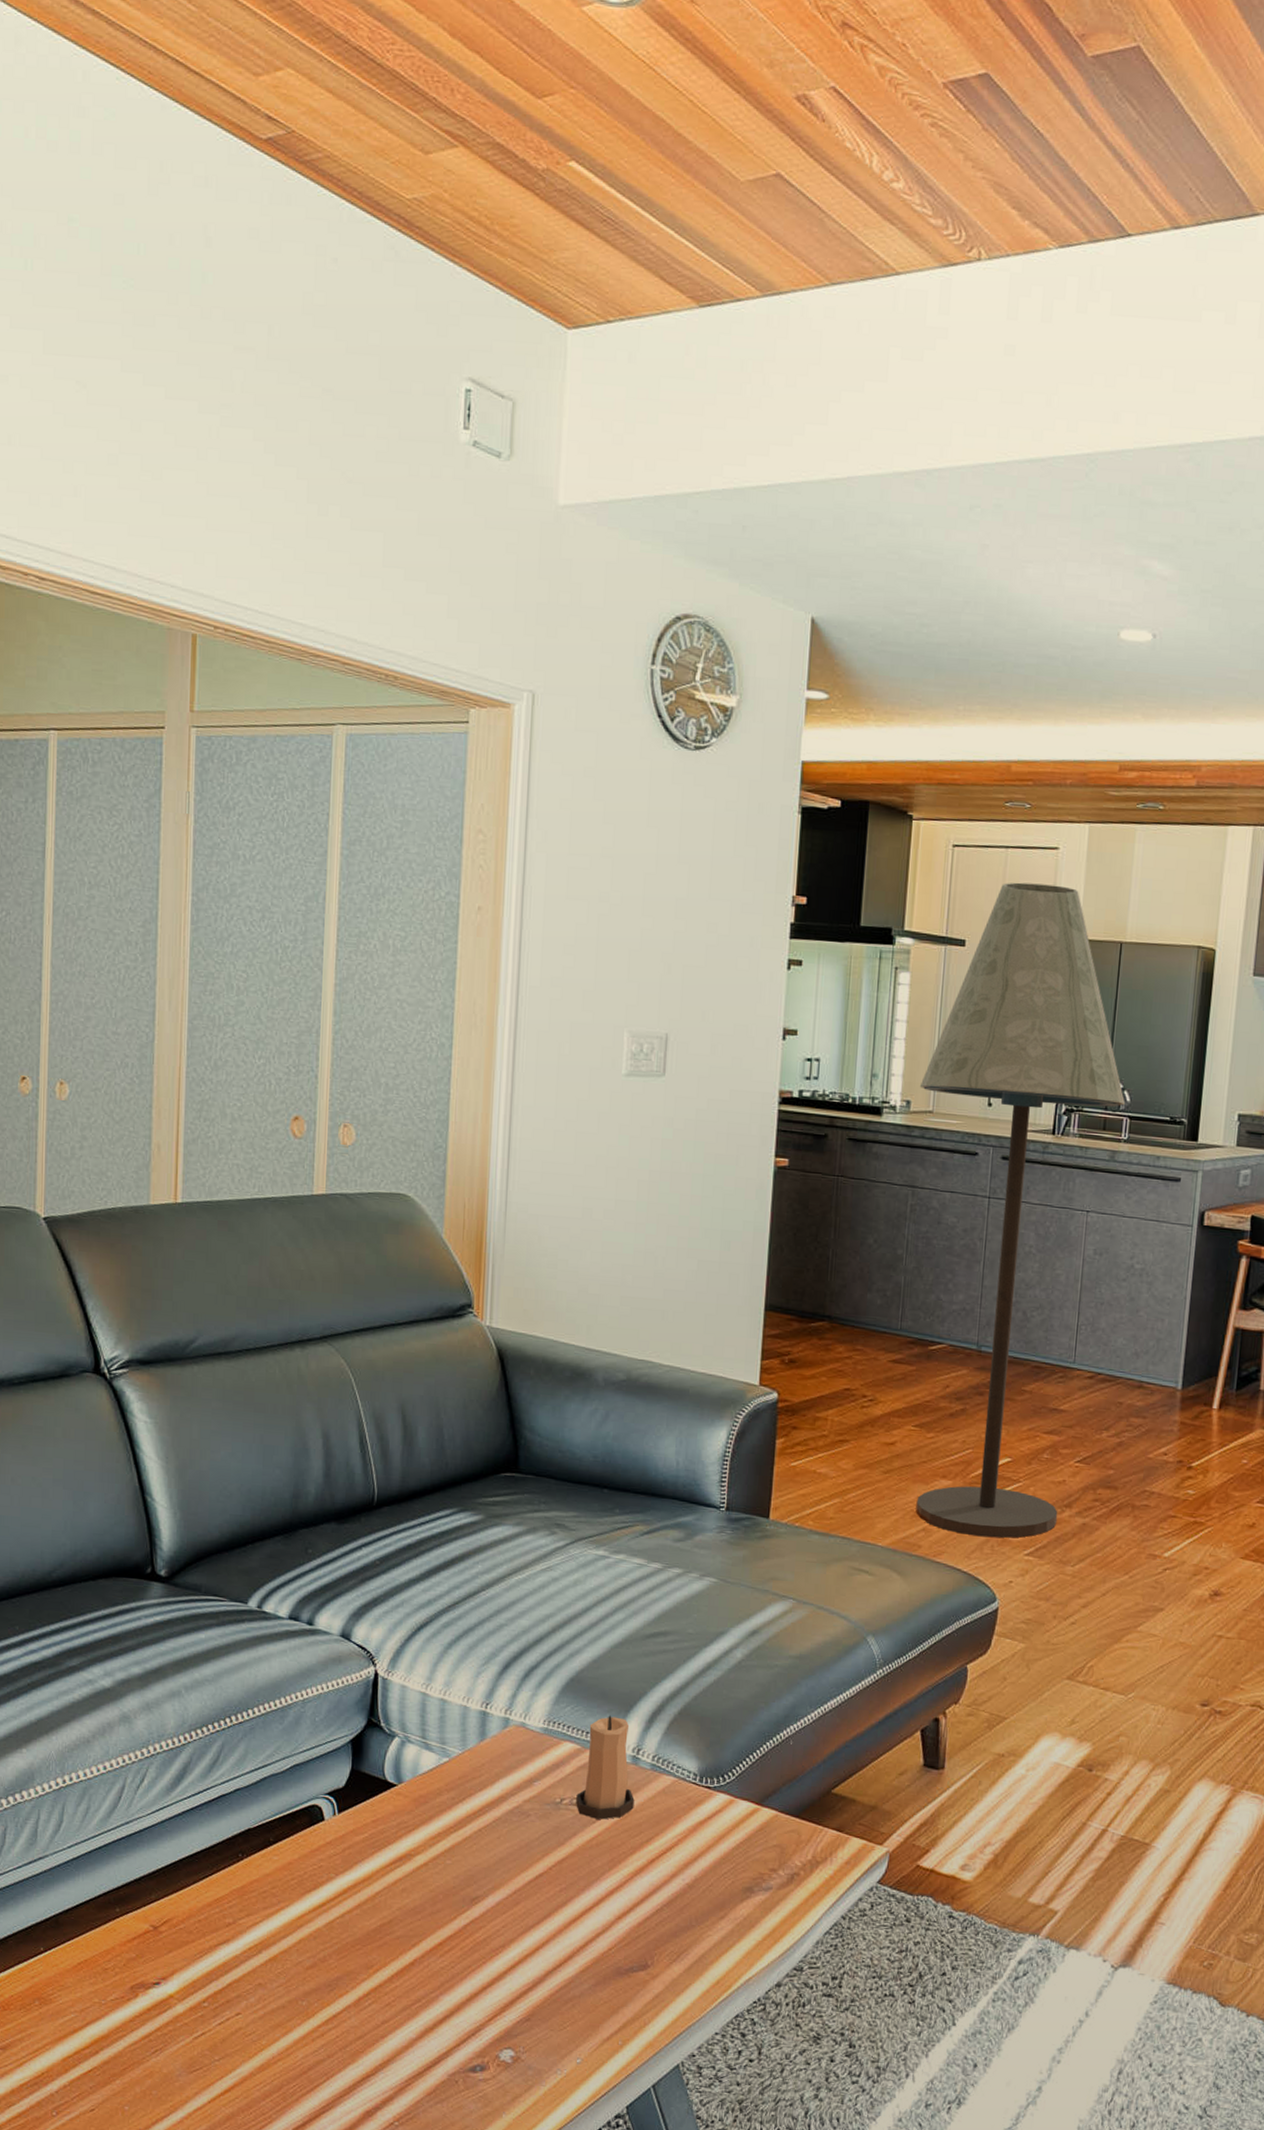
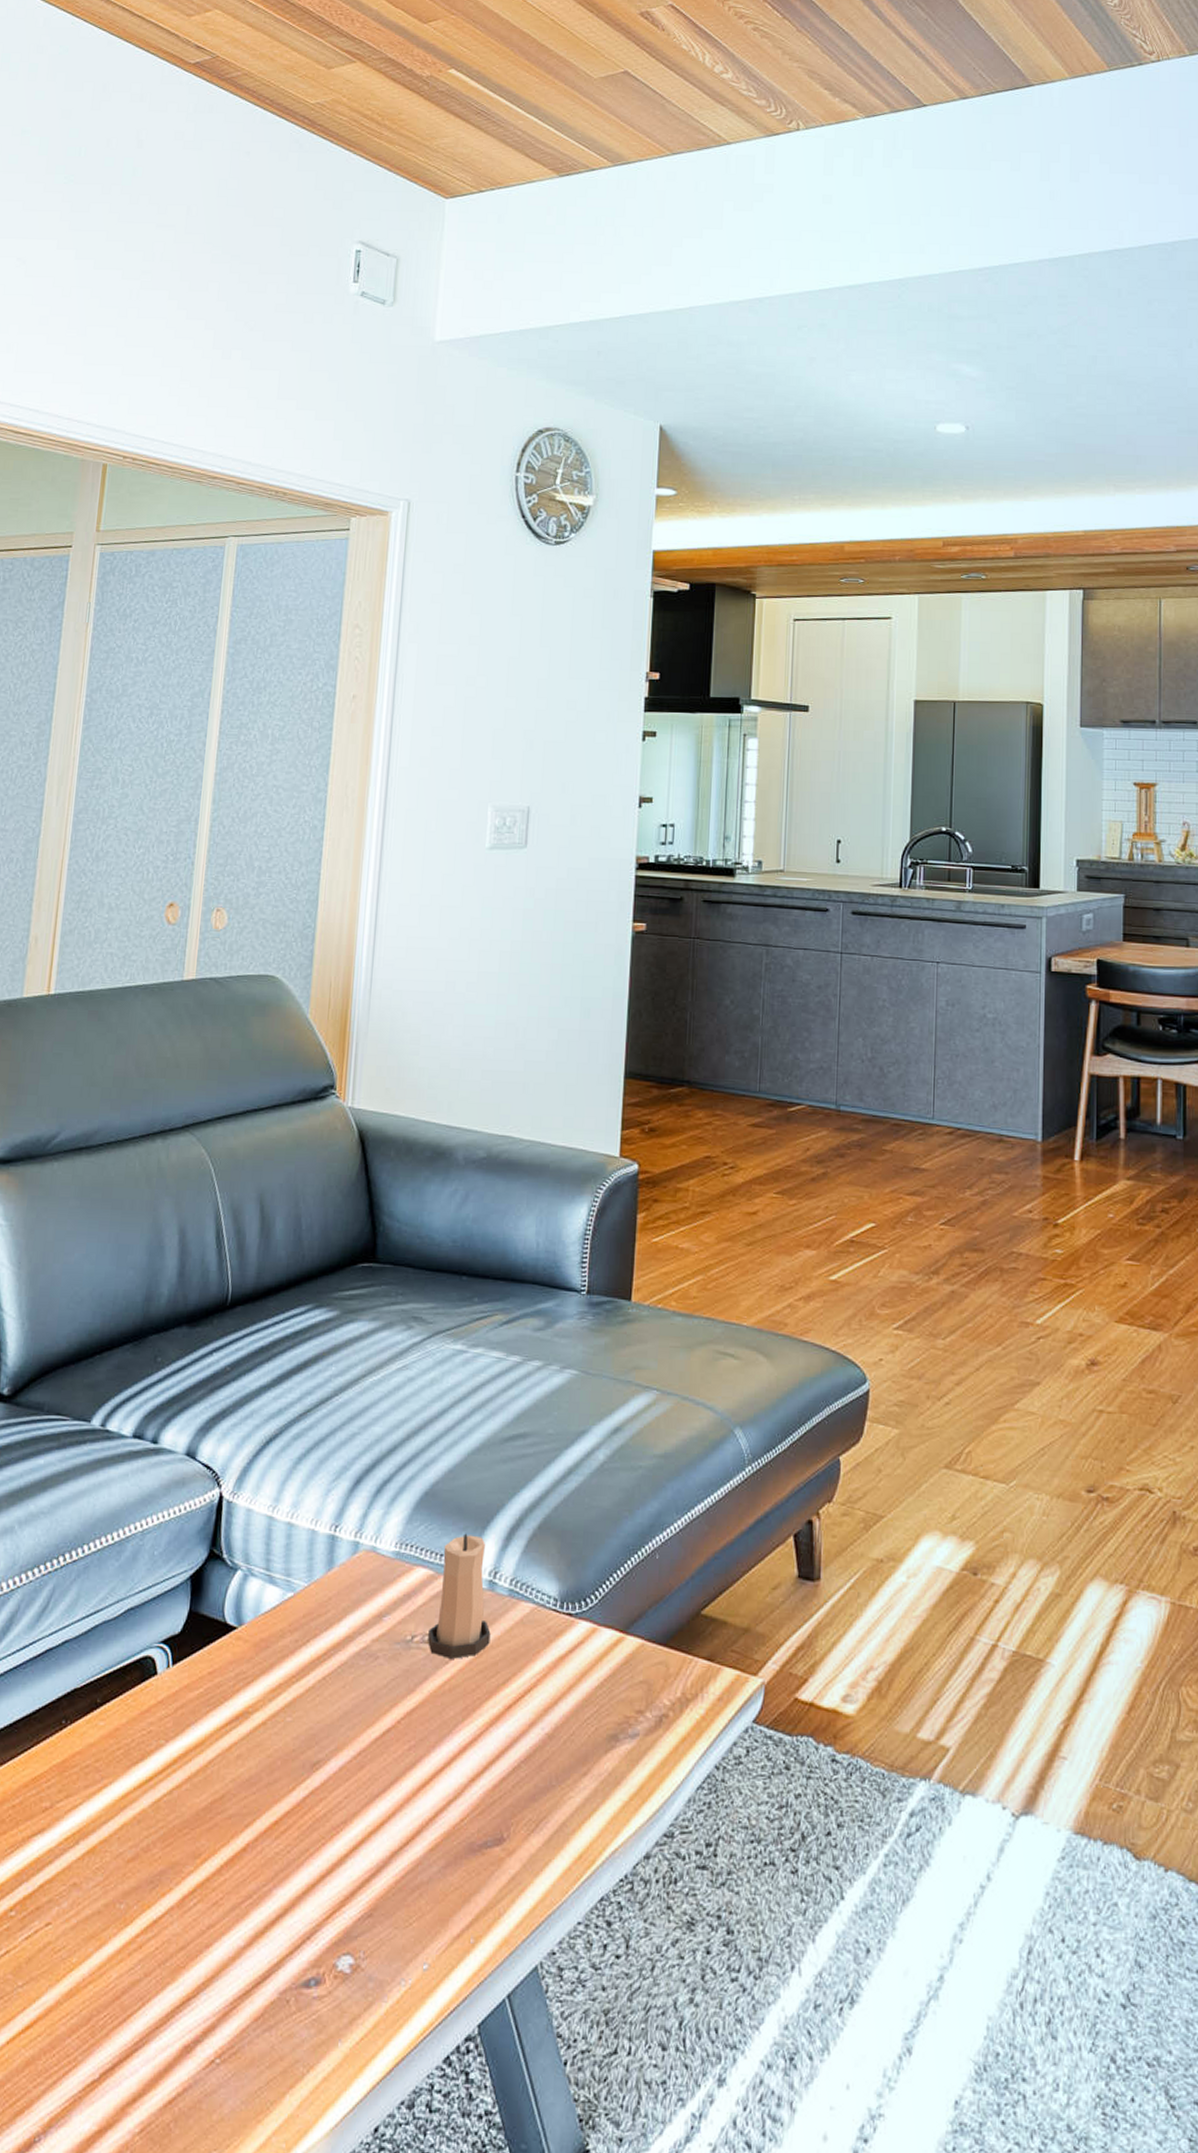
floor lamp: present [916,882,1125,1538] -> none [770,650,967,1311]

